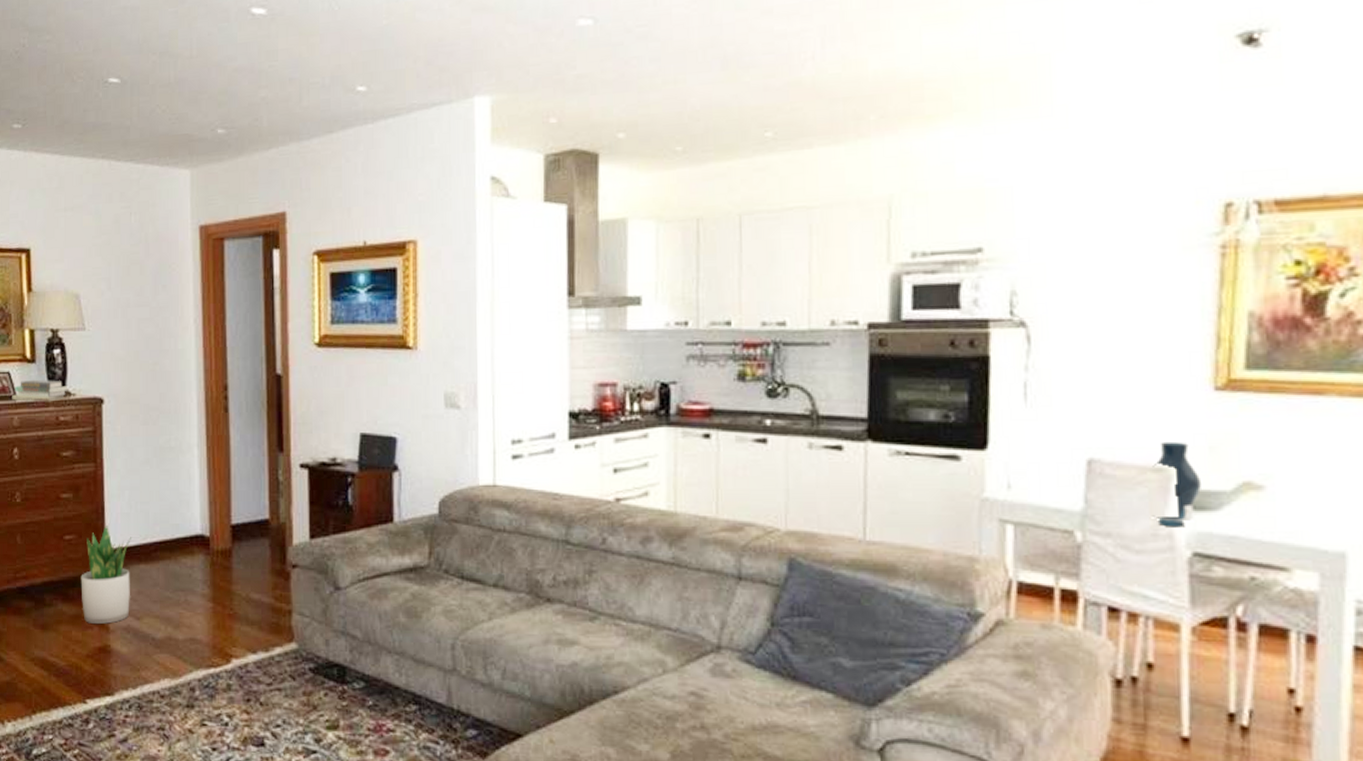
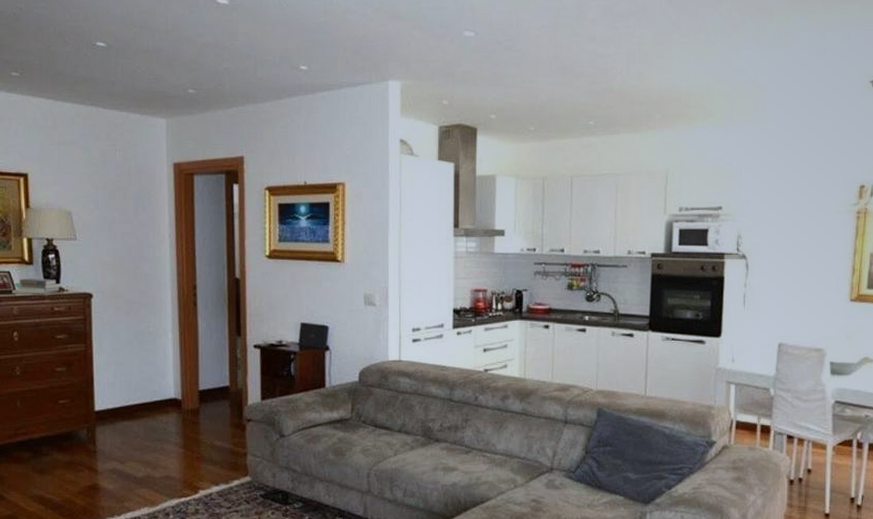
planter: present [81,526,131,624] -> none [73,392,116,468]
vase: present [1149,441,1201,527] -> none [812,332,841,386]

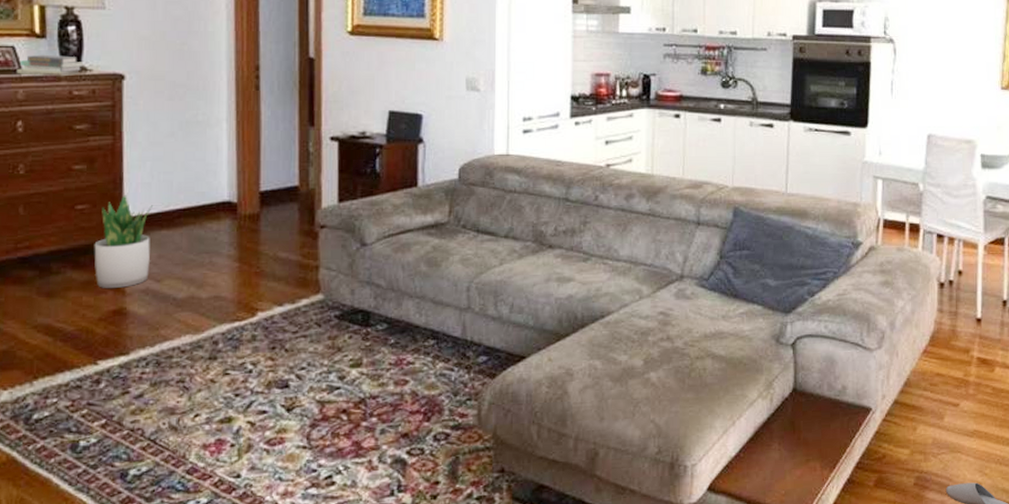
planter: none [73,392,116,468] -> present [94,195,152,288]

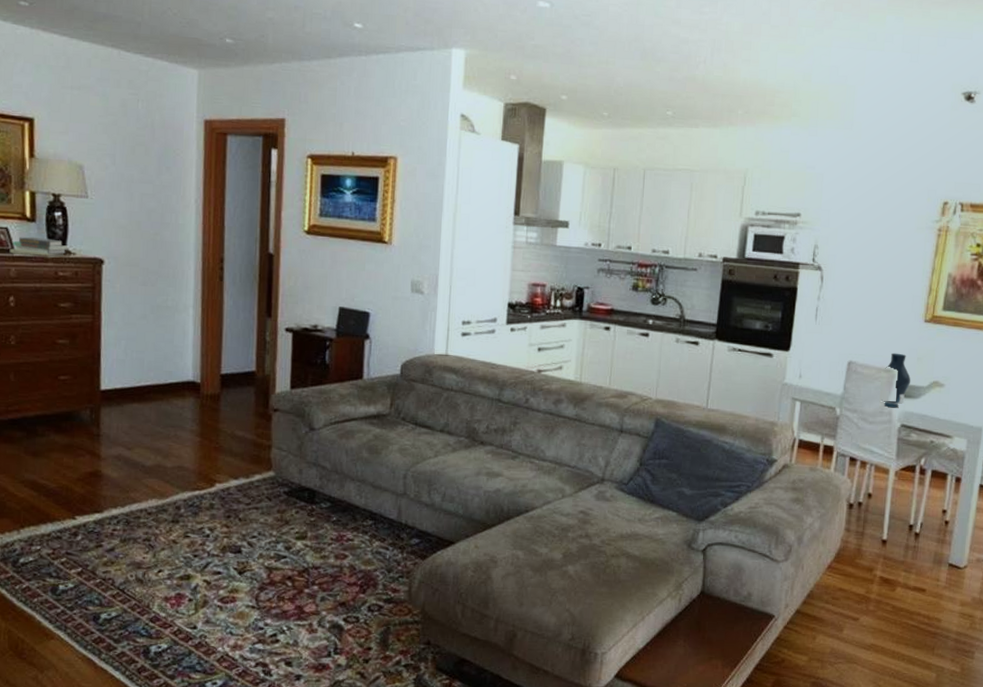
planter: present [94,195,152,288] -> none [74,370,126,453]
vase: none [962,123,992,180] -> present [880,353,911,408]

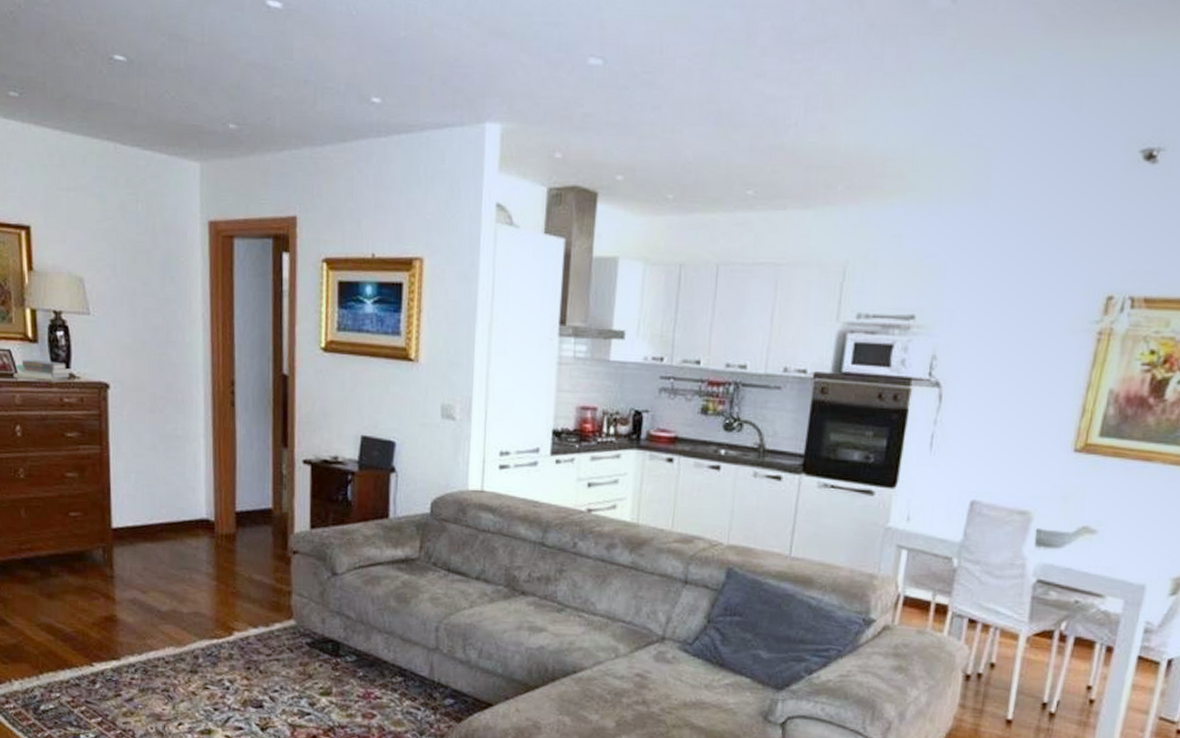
vase: present [880,353,911,408] -> none [1010,490,1052,559]

